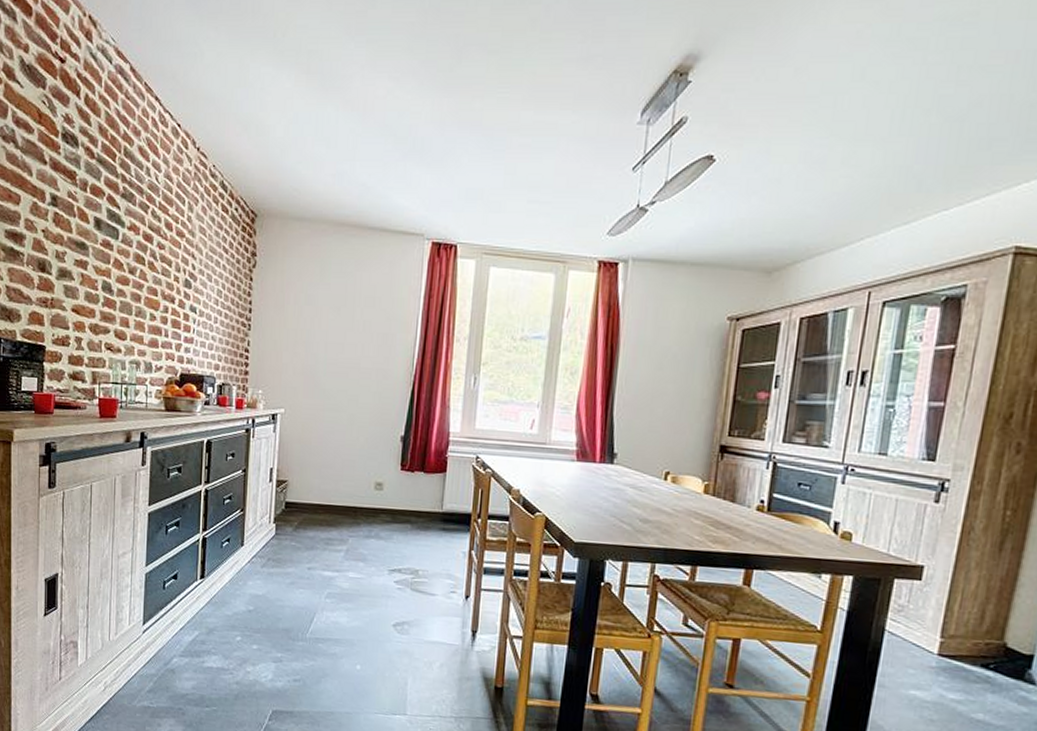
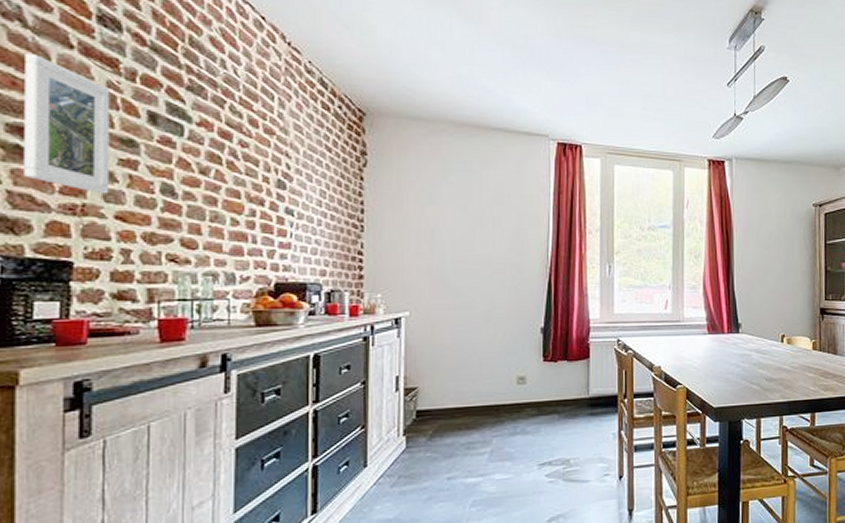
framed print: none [16,171,70,290] -> present [24,54,110,194]

